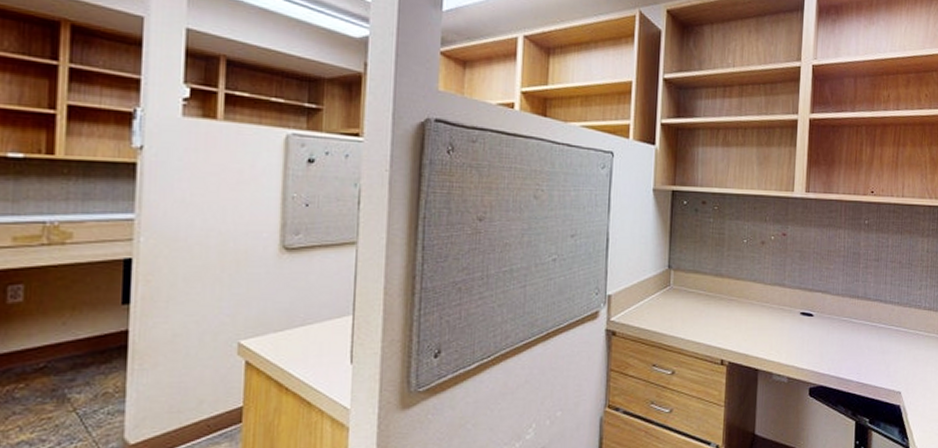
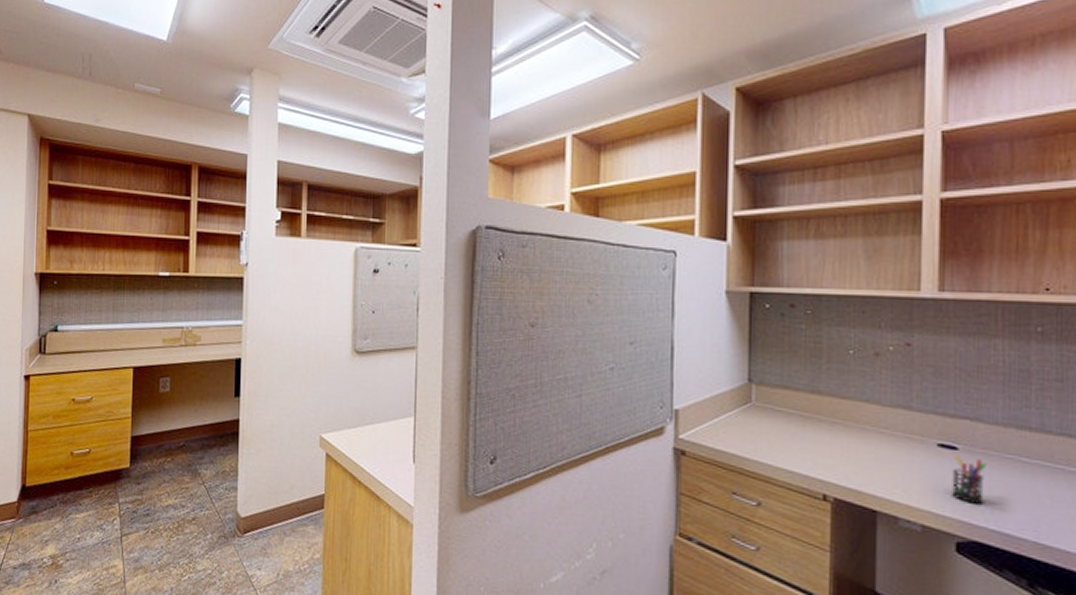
pen holder: none [808,319,831,357] -> present [952,454,987,504]

